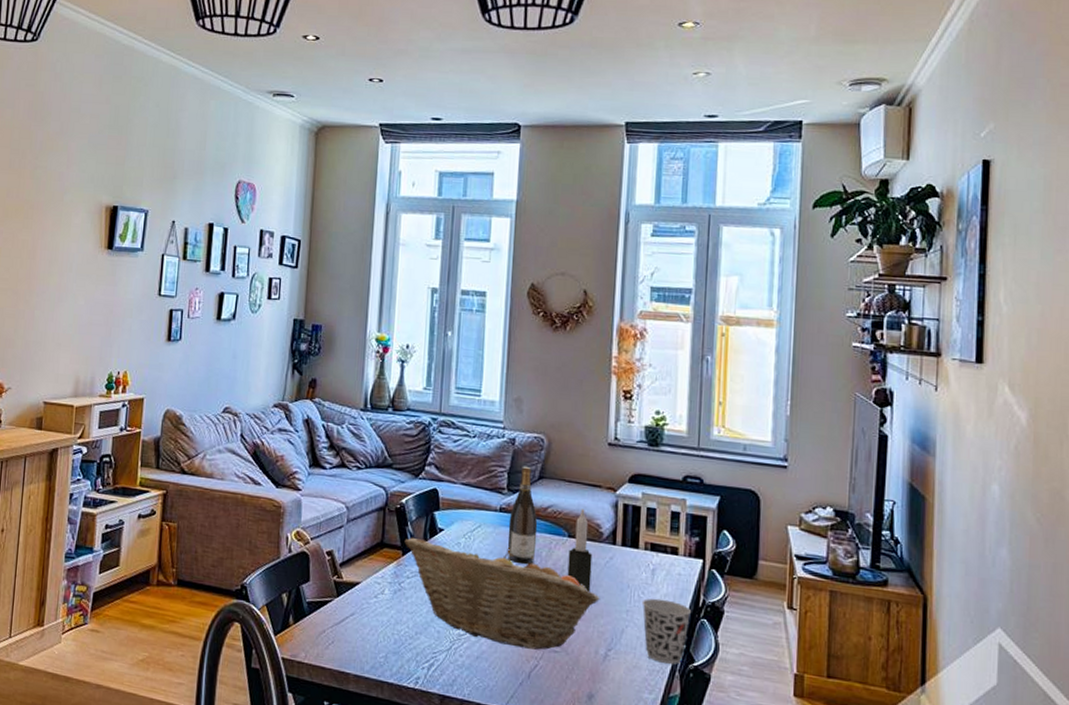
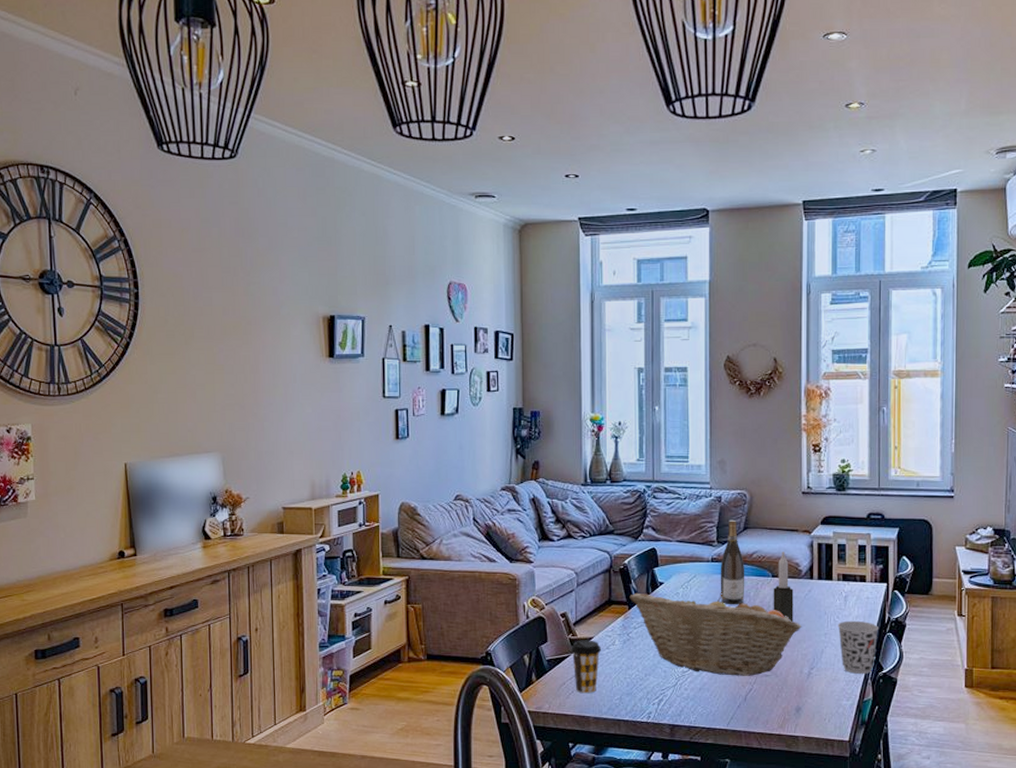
coffee cup: none [335,583,368,647] -> present [571,640,601,694]

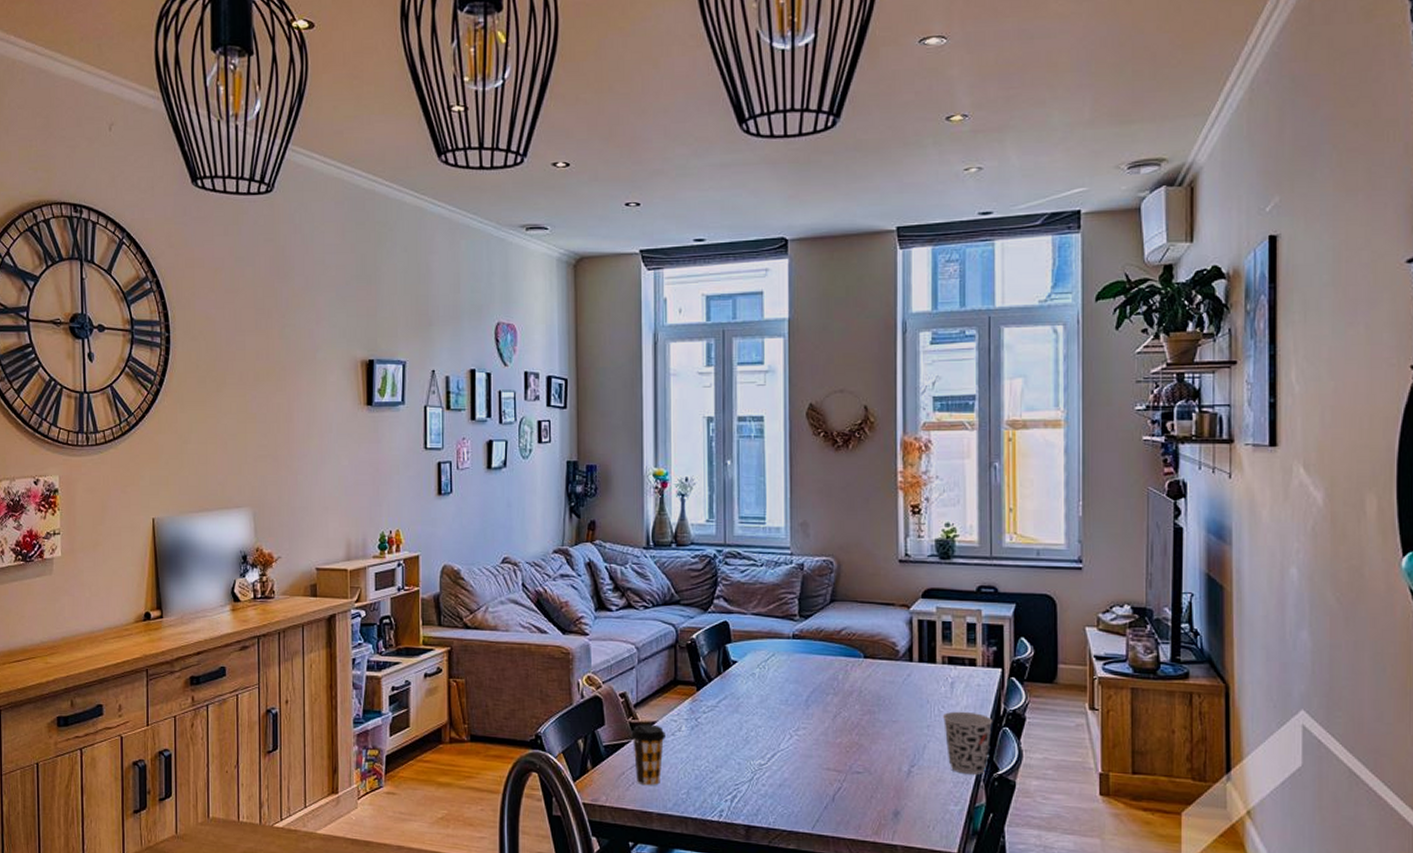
fruit basket: present [629,592,802,676] -> none [698,672,900,772]
wine bottle: present [720,519,745,605] -> none [802,590,832,689]
candle: present [773,551,794,622] -> none [865,628,890,711]

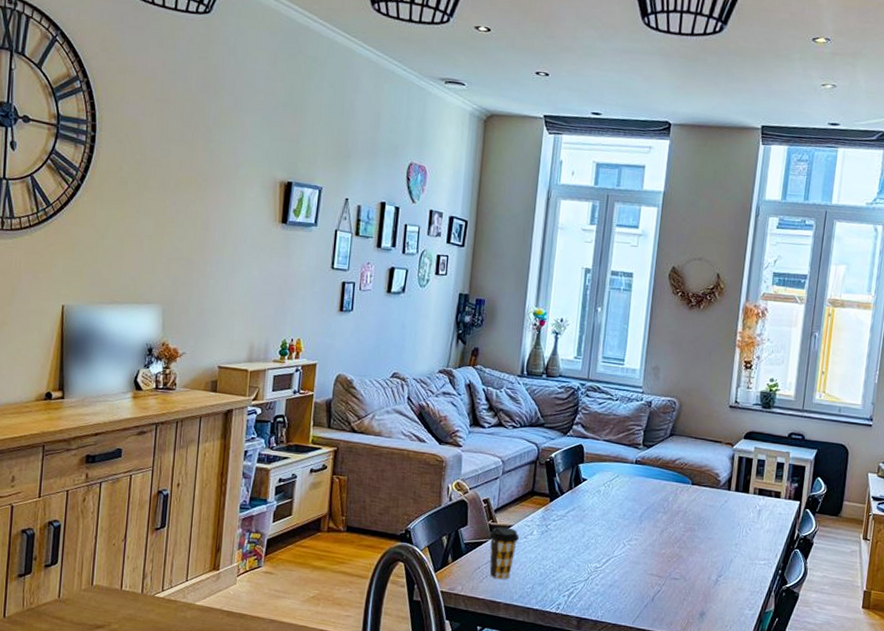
cup: present [942,711,992,775] -> none [748,533,787,586]

